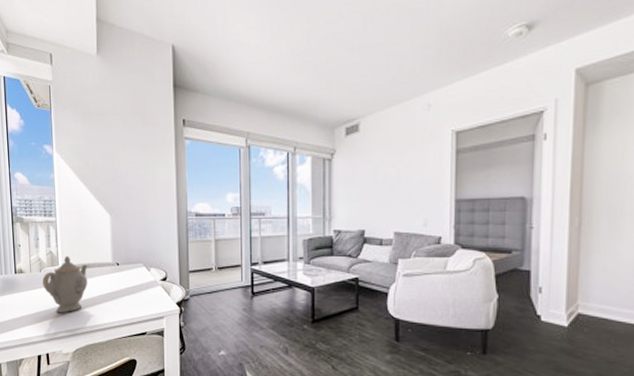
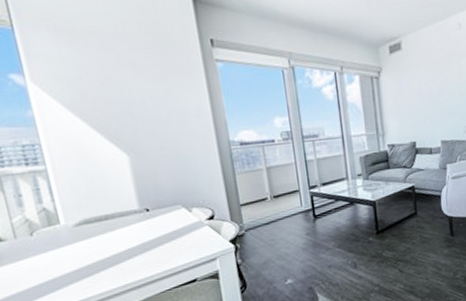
teapot: present [43,255,88,313] -> none [36,209,108,280]

